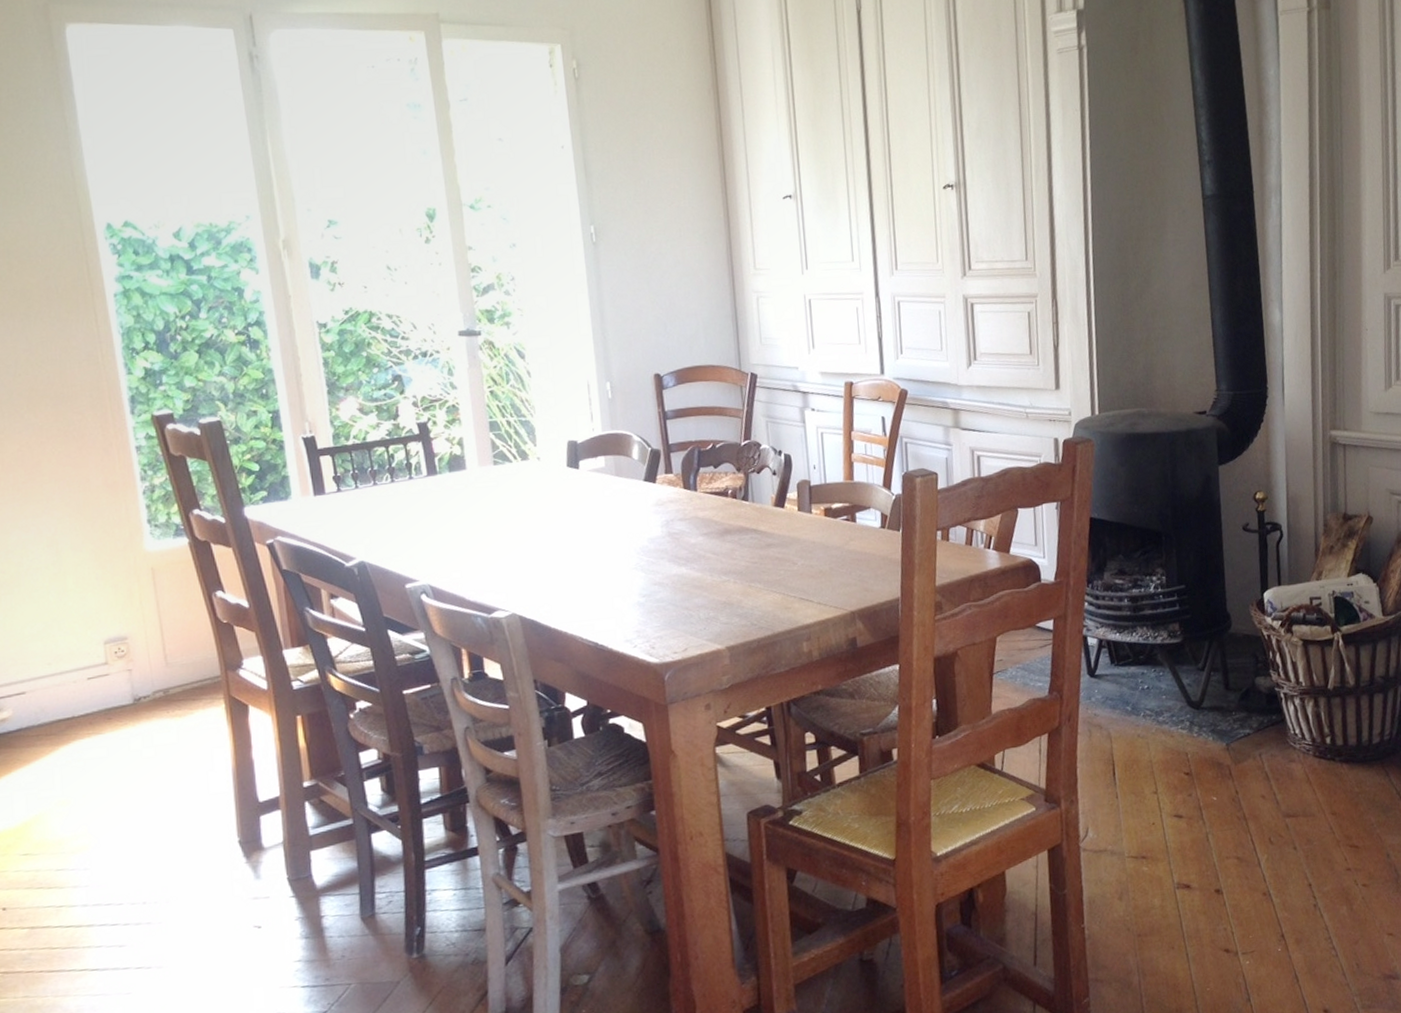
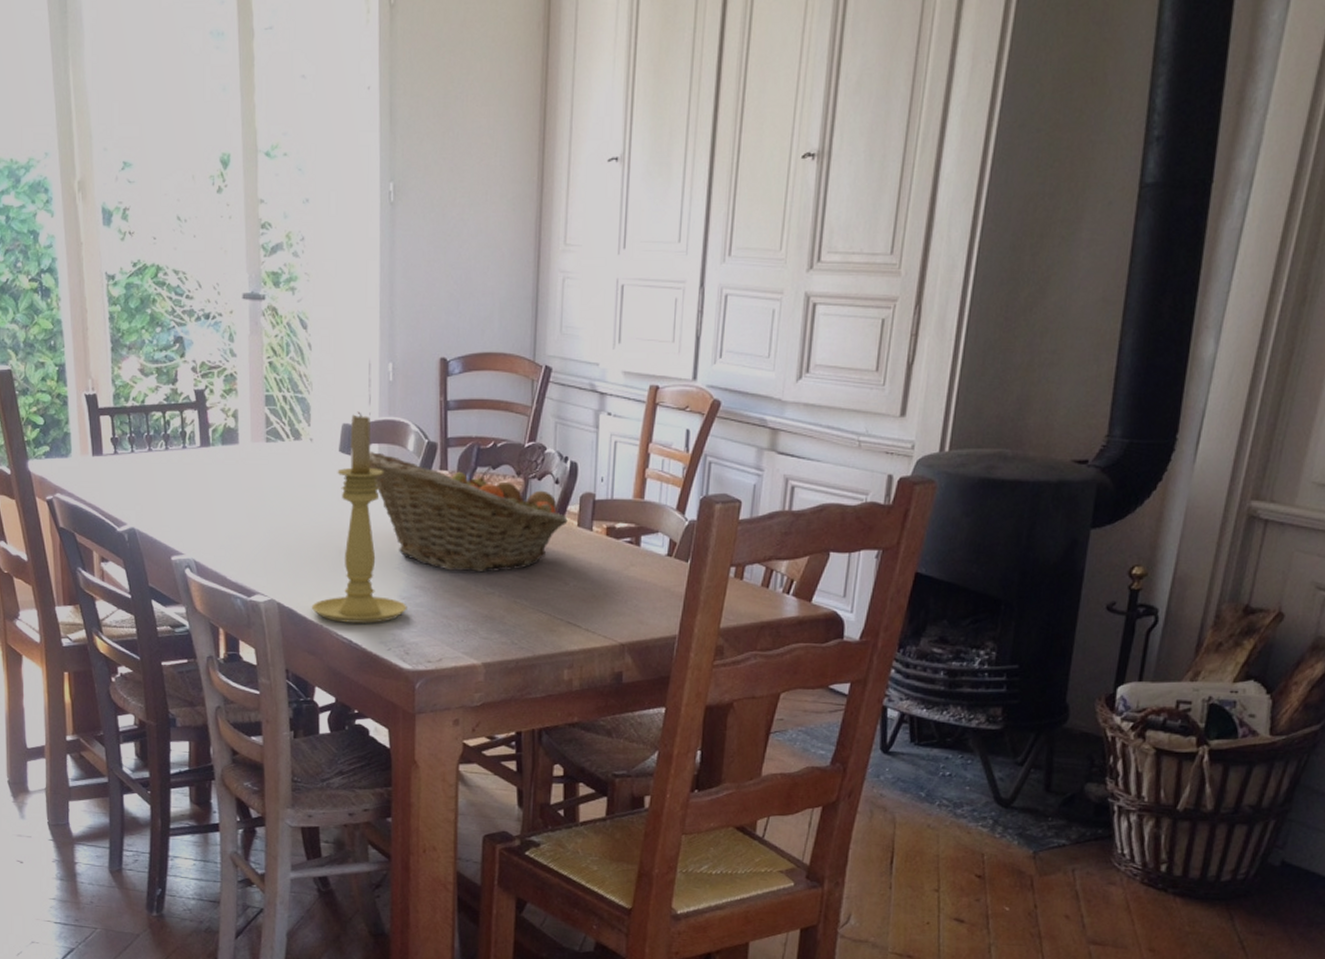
candle holder: none [553,428,649,627] -> present [311,411,407,623]
fruit basket: none [597,463,789,565] -> present [370,451,568,573]

